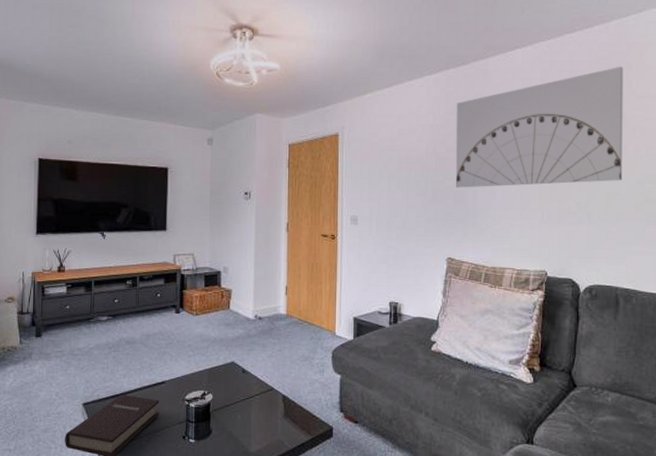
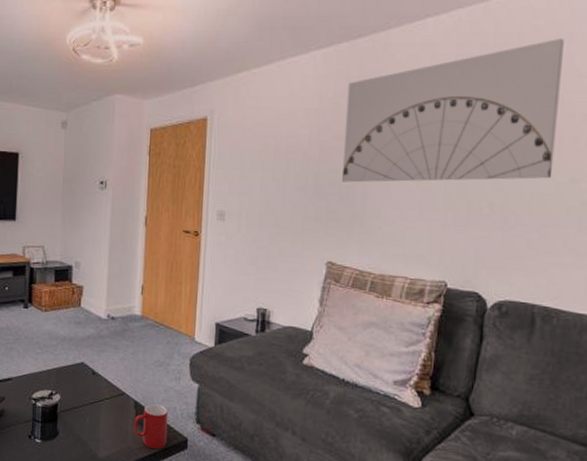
cup: none [282,396,314,440] -> present [133,403,169,450]

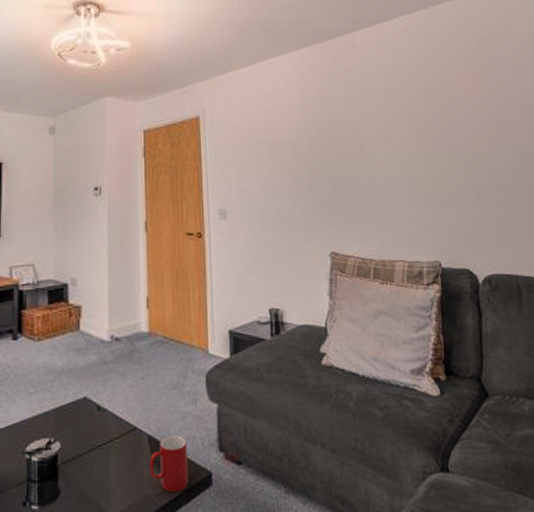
wall art: present [342,37,564,183] -> none [325,37,508,172]

